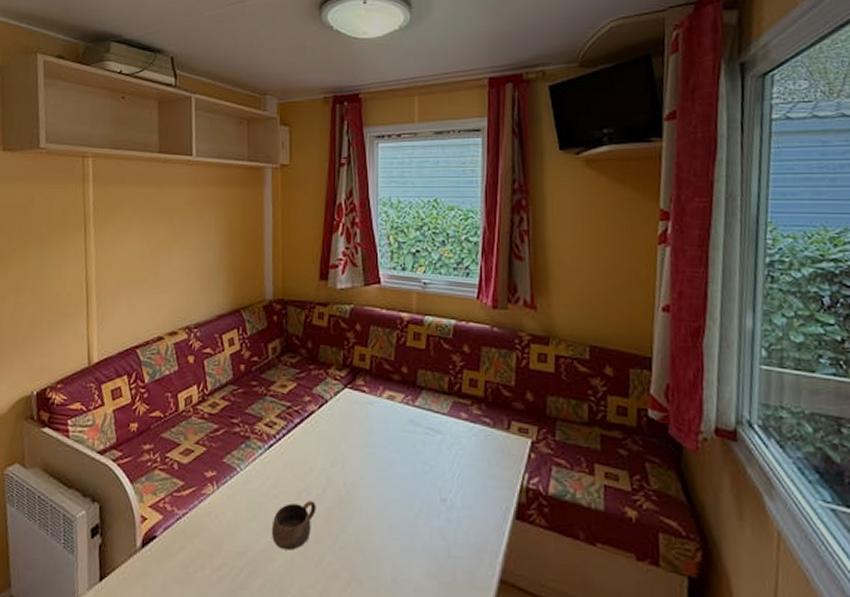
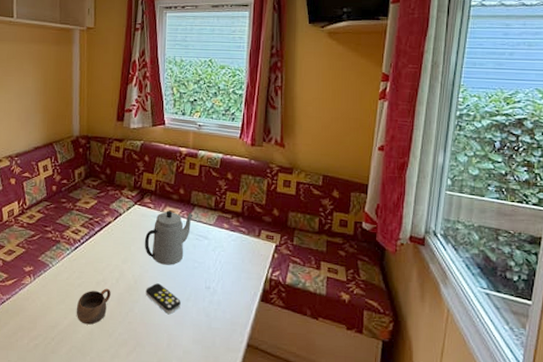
teapot: none [358,395,421,469] -> present [144,210,193,265]
remote control: none [361,493,408,536] -> present [145,283,181,314]

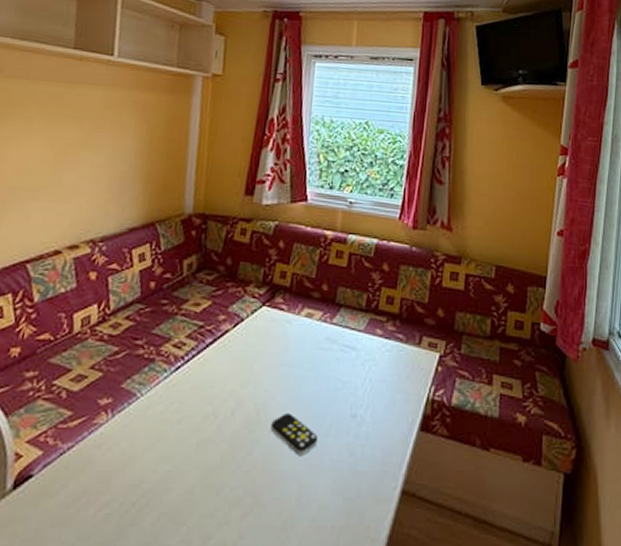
cup: present [76,288,111,325] -> none [170,424,223,479]
teapot: present [144,210,193,265] -> none [272,313,339,387]

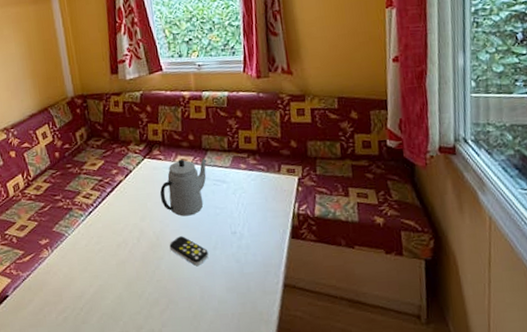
teapot: none [272,313,339,387] -> present [160,158,207,217]

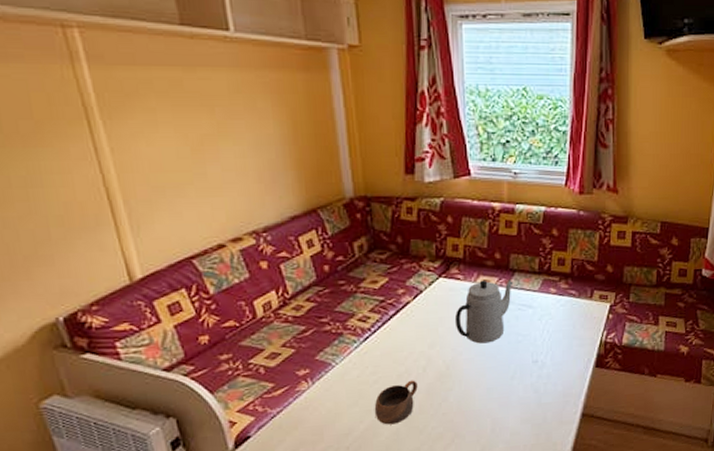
cup: none [100,249,134,290] -> present [374,380,418,425]
remote control: present [169,236,209,266] -> none [461,365,505,397]

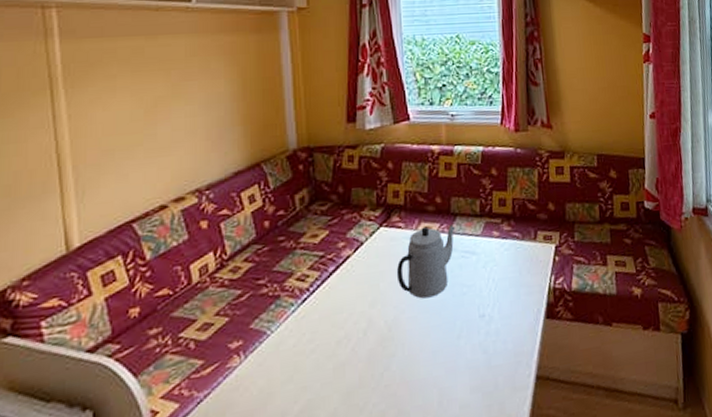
cup: present [374,380,418,425] -> none [310,346,358,405]

